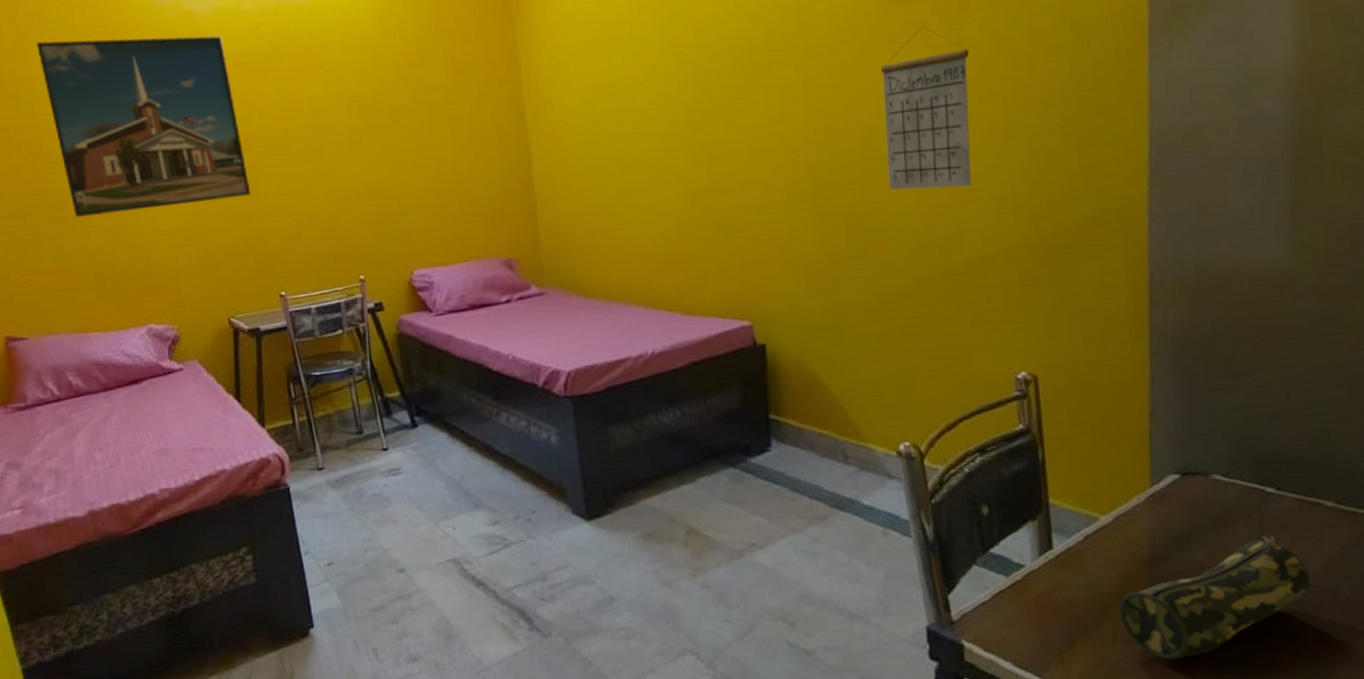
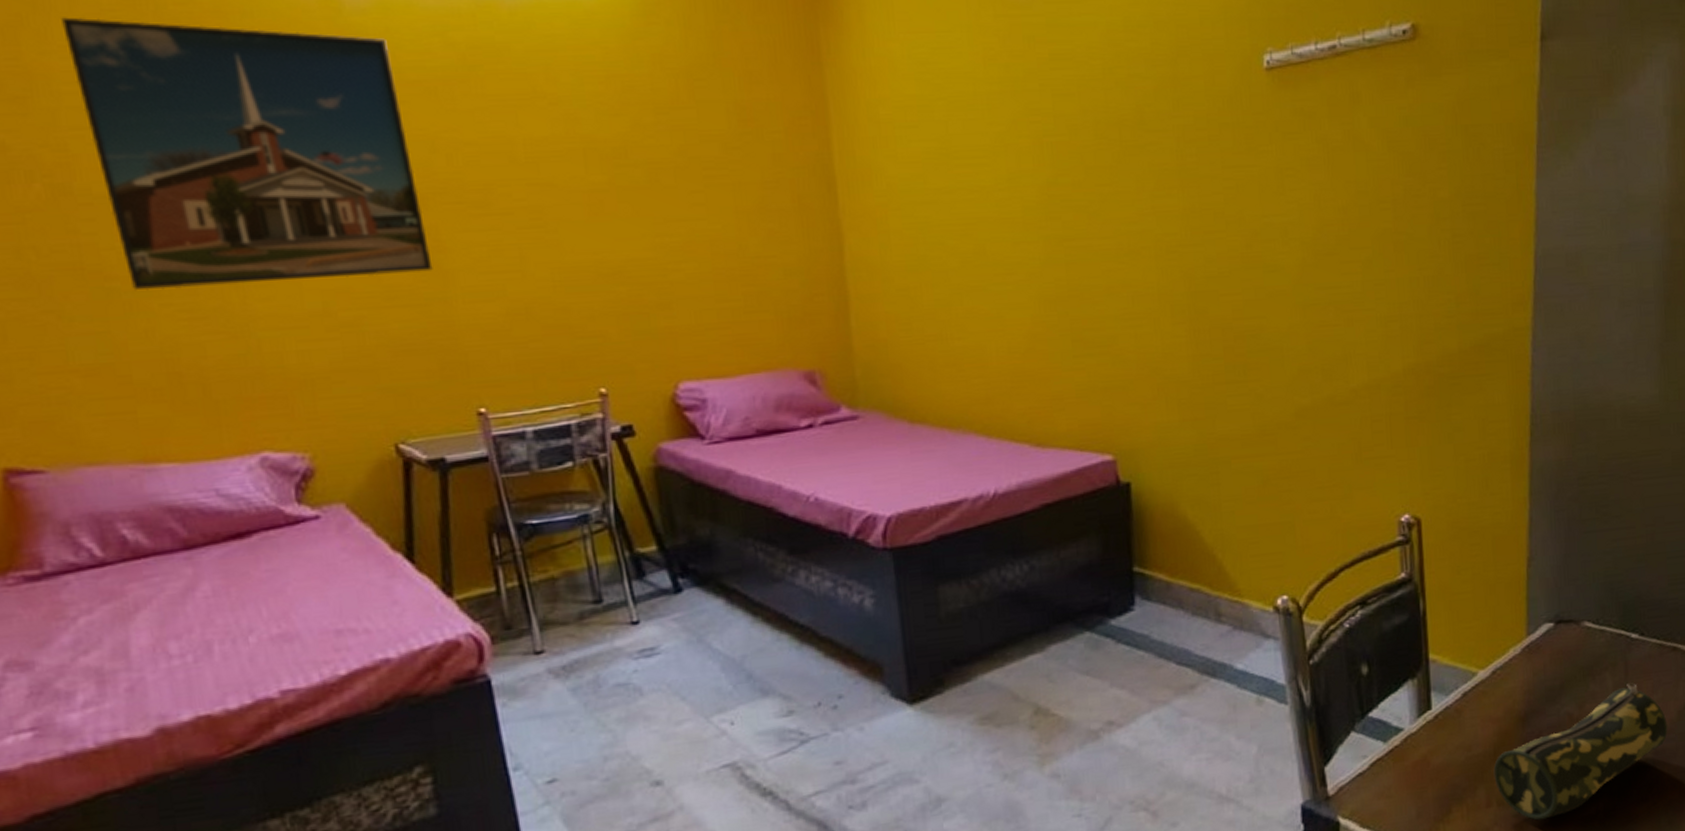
calendar: present [880,25,972,190] -> none [1265,116,1360,305]

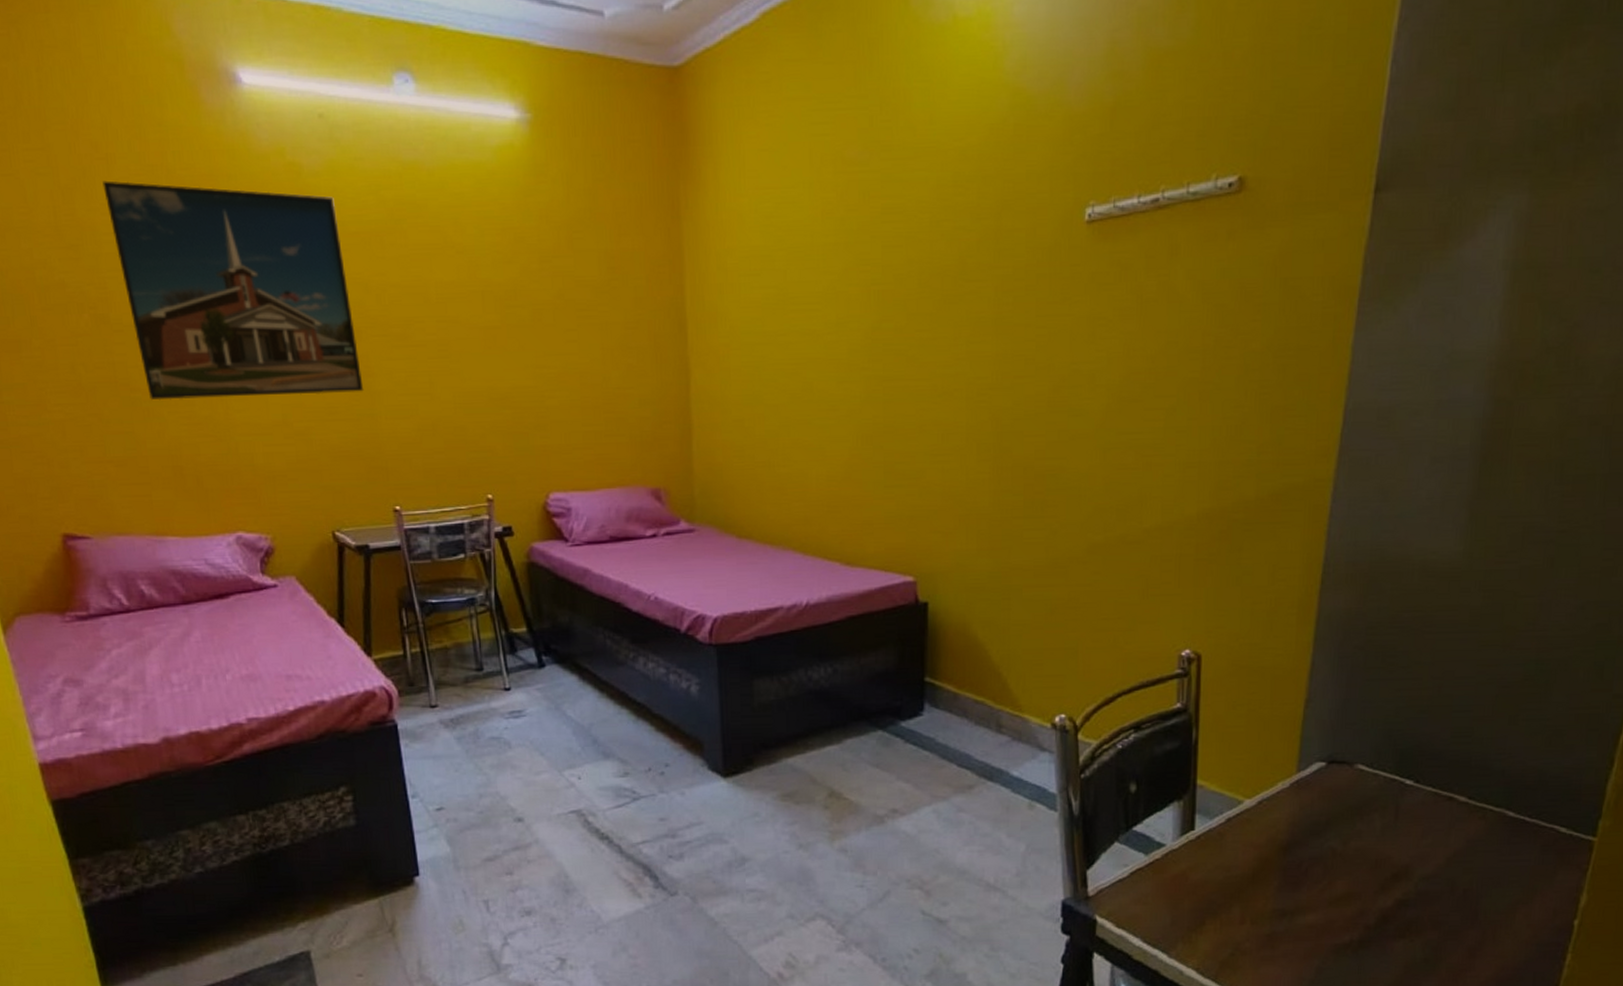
pencil case: present [1493,683,1668,821] -> none [1250,826,1434,942]

